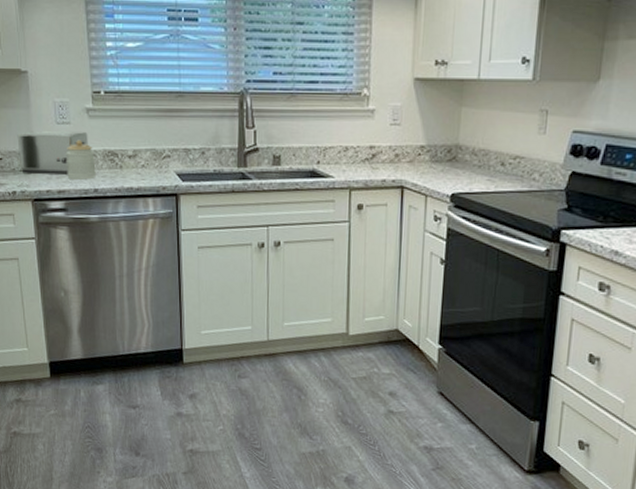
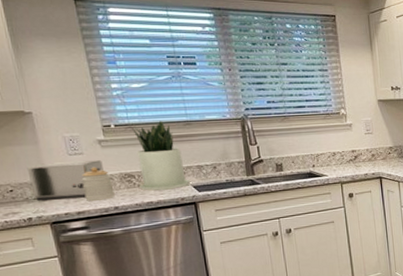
planter: none [120,90,176,175] -> present [131,121,191,191]

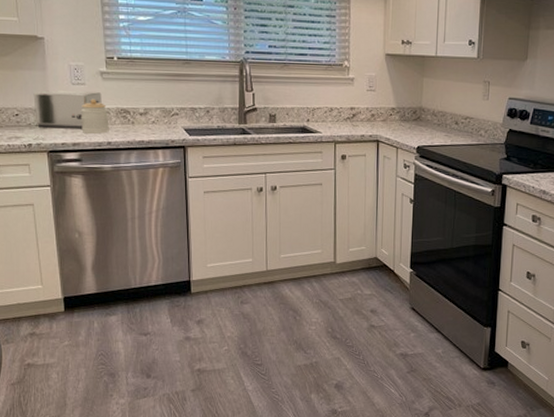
planter: present [131,121,191,191] -> none [132,57,183,130]

